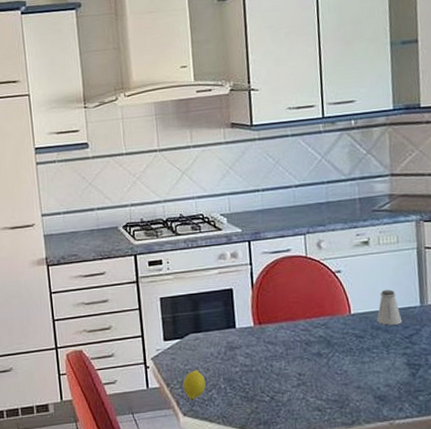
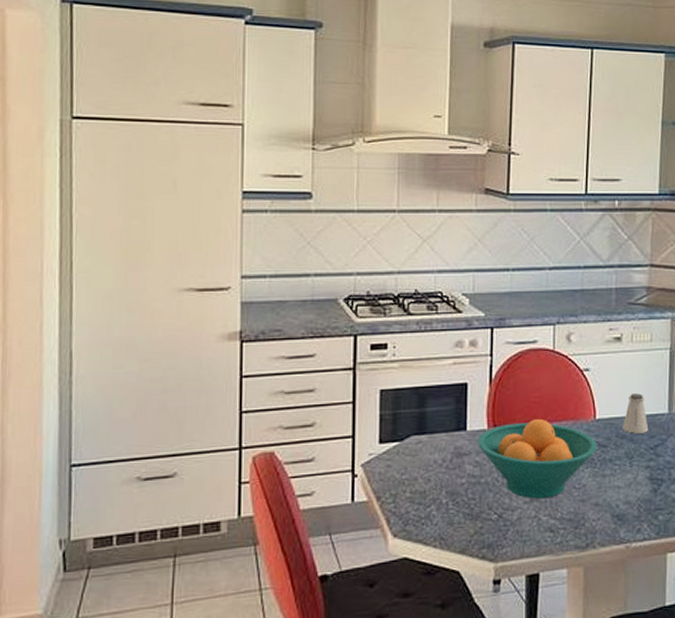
fruit: present [183,369,206,399] -> none [397,479,424,517]
fruit bowl: none [246,316,355,384] -> present [478,419,598,499]

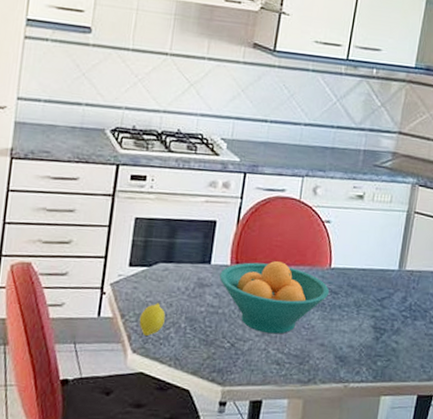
fruit: none [397,479,424,517] -> present [139,303,165,336]
saltshaker: present [623,393,649,434] -> none [354,248,379,286]

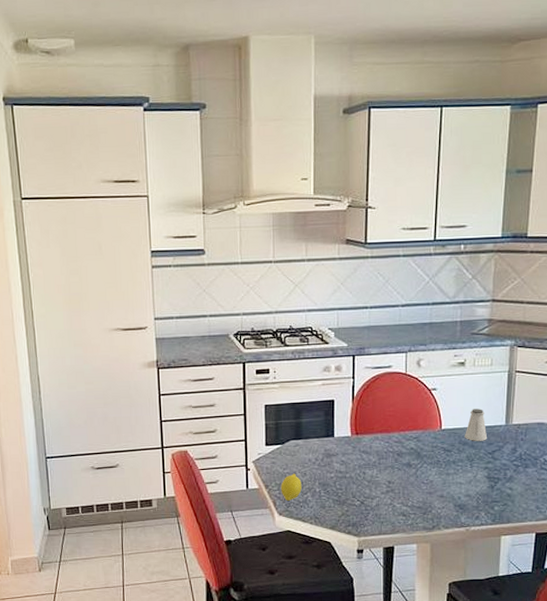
fruit bowl: present [219,261,330,334] -> none [343,429,443,491]
saltshaker: none [354,248,379,286] -> present [465,409,488,441]

